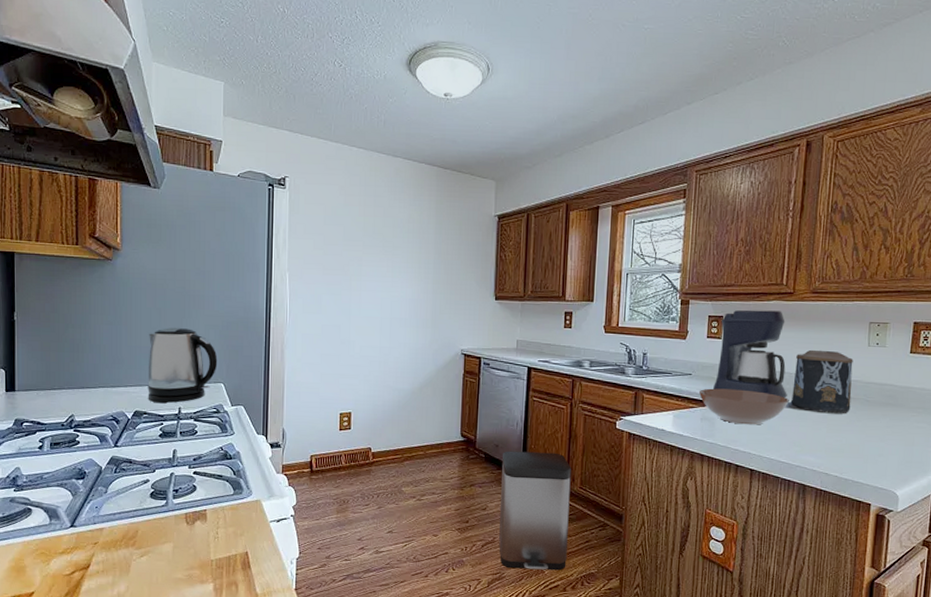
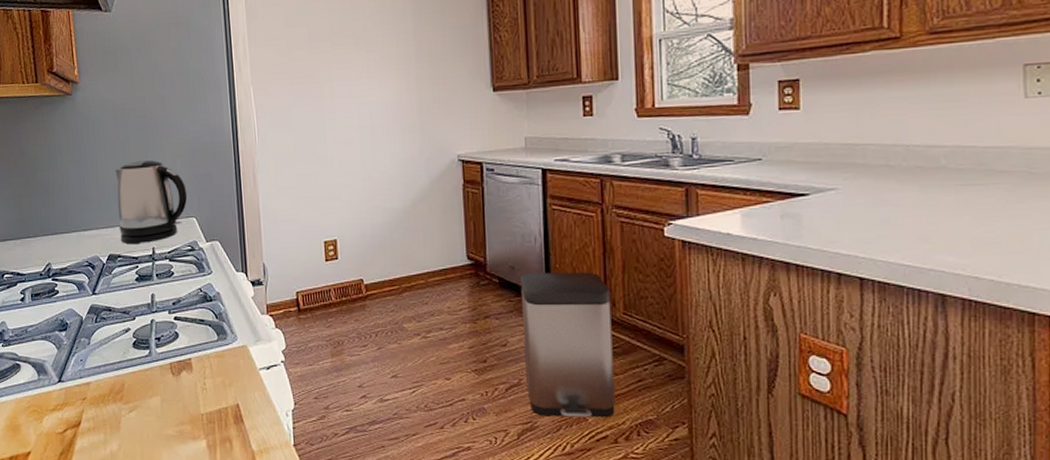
bowl: present [698,388,789,425] -> none [774,173,909,220]
coffee maker: present [713,310,787,398] -> none [795,63,905,180]
canister: present [785,349,853,415] -> none [903,109,1005,196]

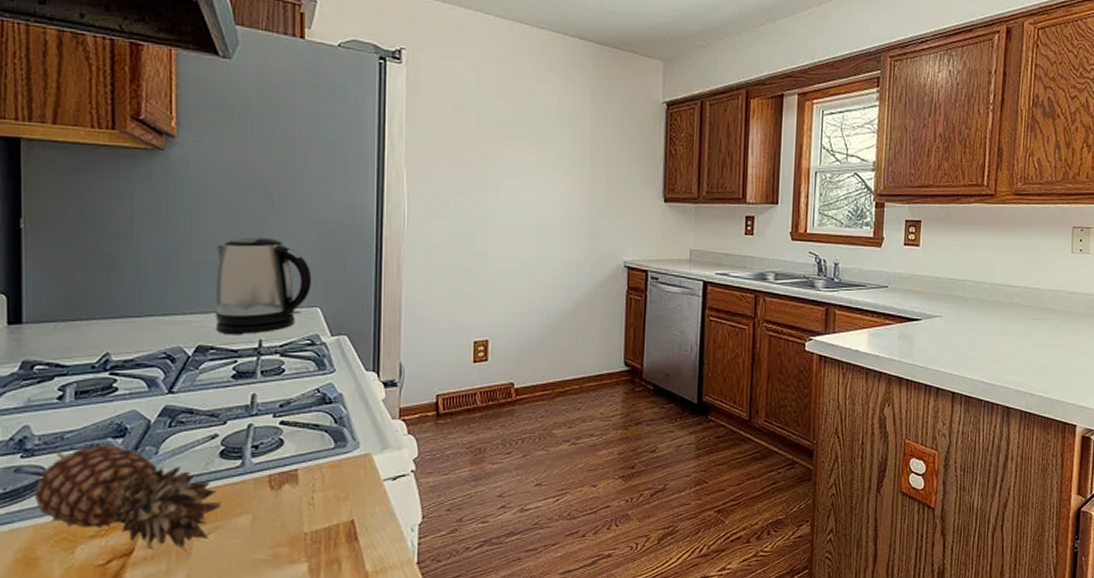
fruit: none [13,336,138,425] -> present [33,444,222,551]
pedal bin: present [519,272,615,418] -> none [671,380,755,520]

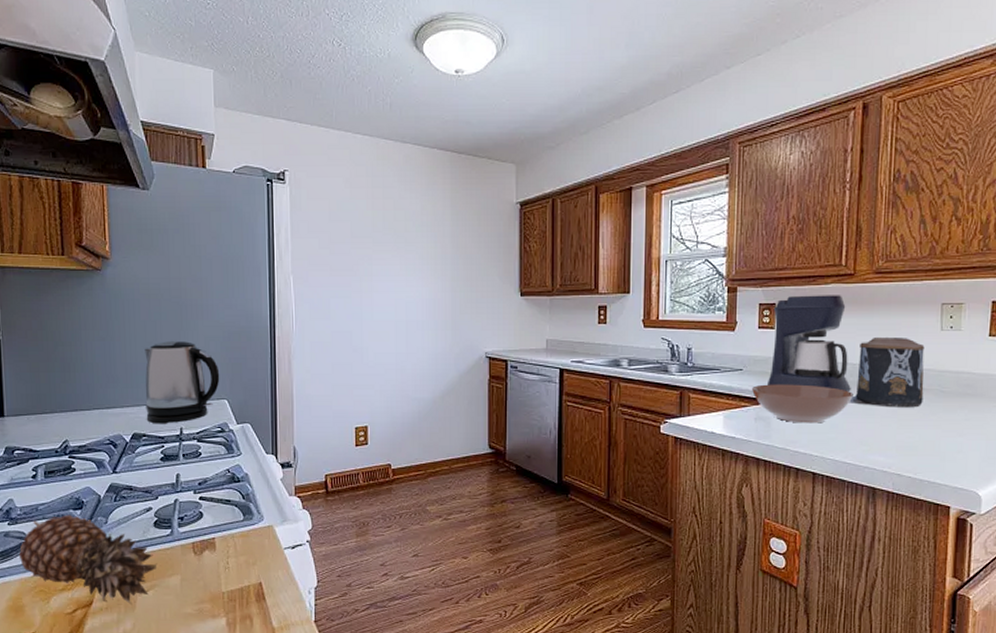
bowl: none [895,302,992,343] -> present [751,384,854,424]
coffee maker: none [911,213,990,312] -> present [768,295,851,393]
canister: none [987,257,1057,328] -> present [849,336,925,408]

